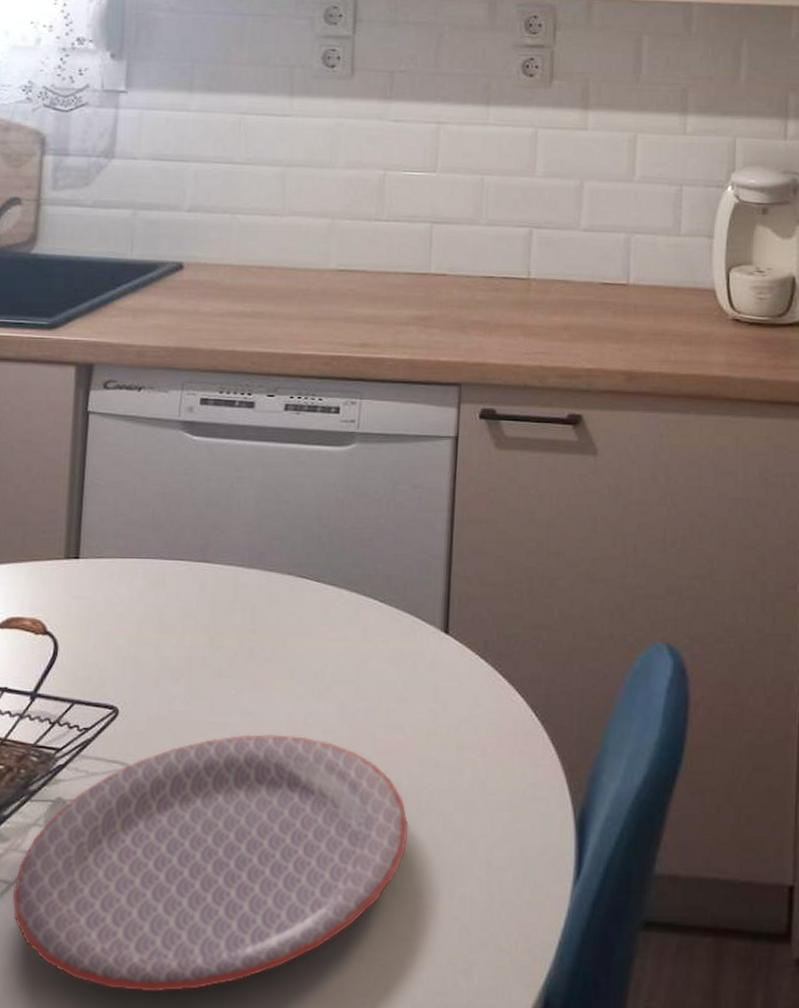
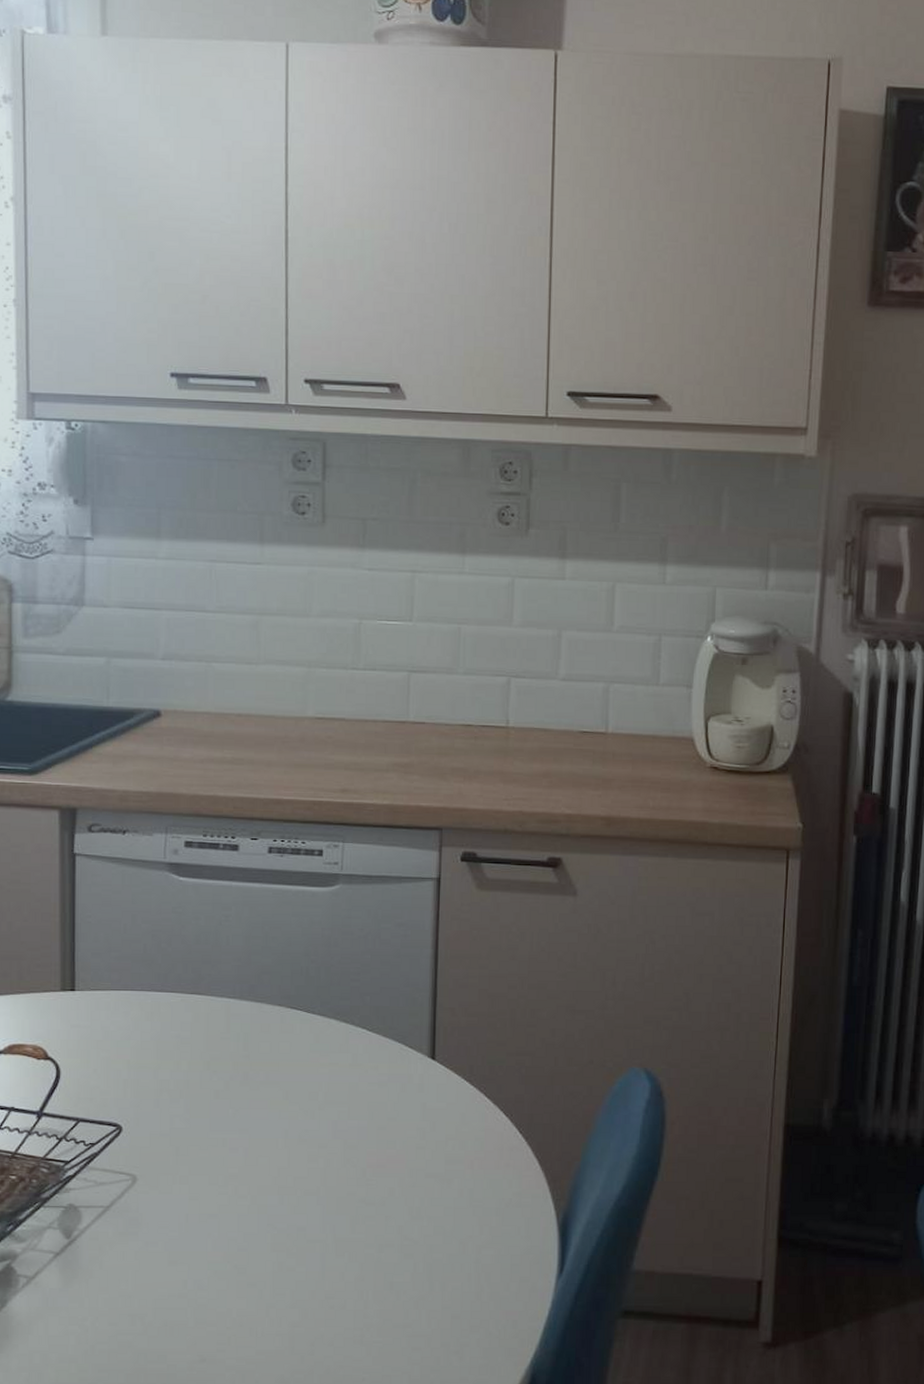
plate: present [12,734,409,991] -> none [33,1149,402,1369]

